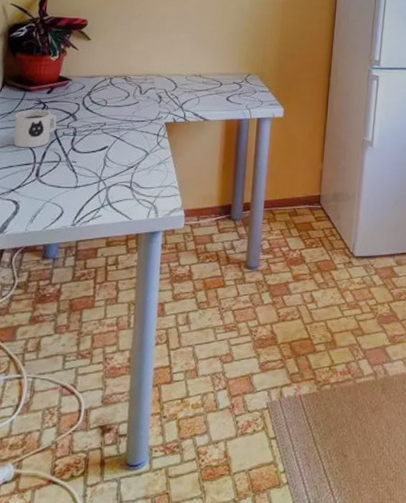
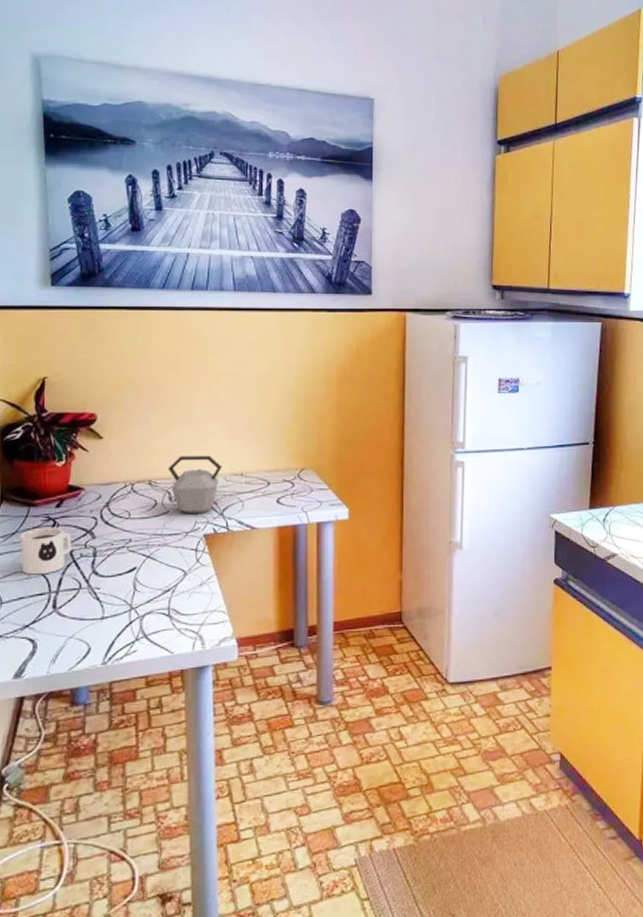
kettle: none [141,58,185,105] -> present [168,455,222,513]

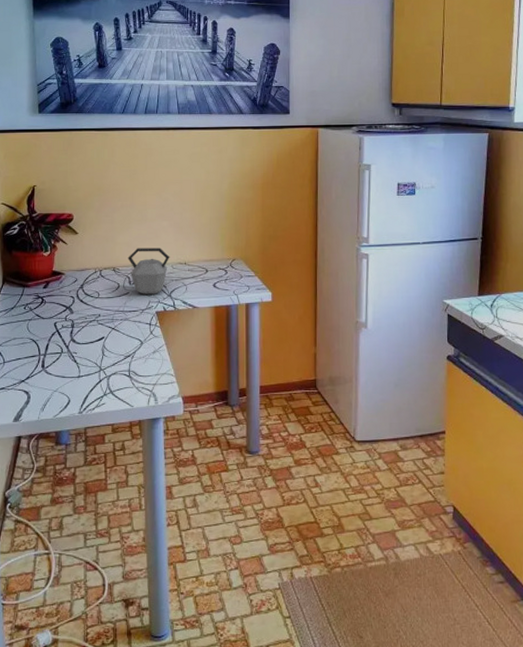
mug: present [19,526,72,575] -> none [17,303,55,341]

